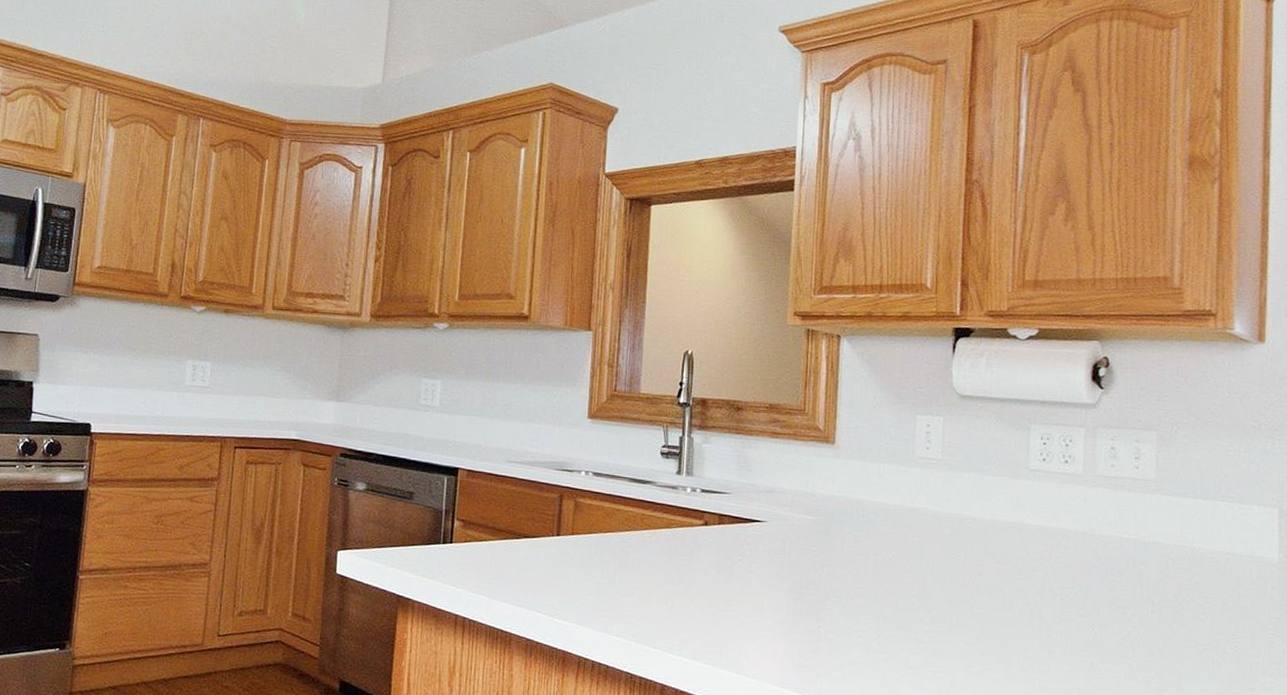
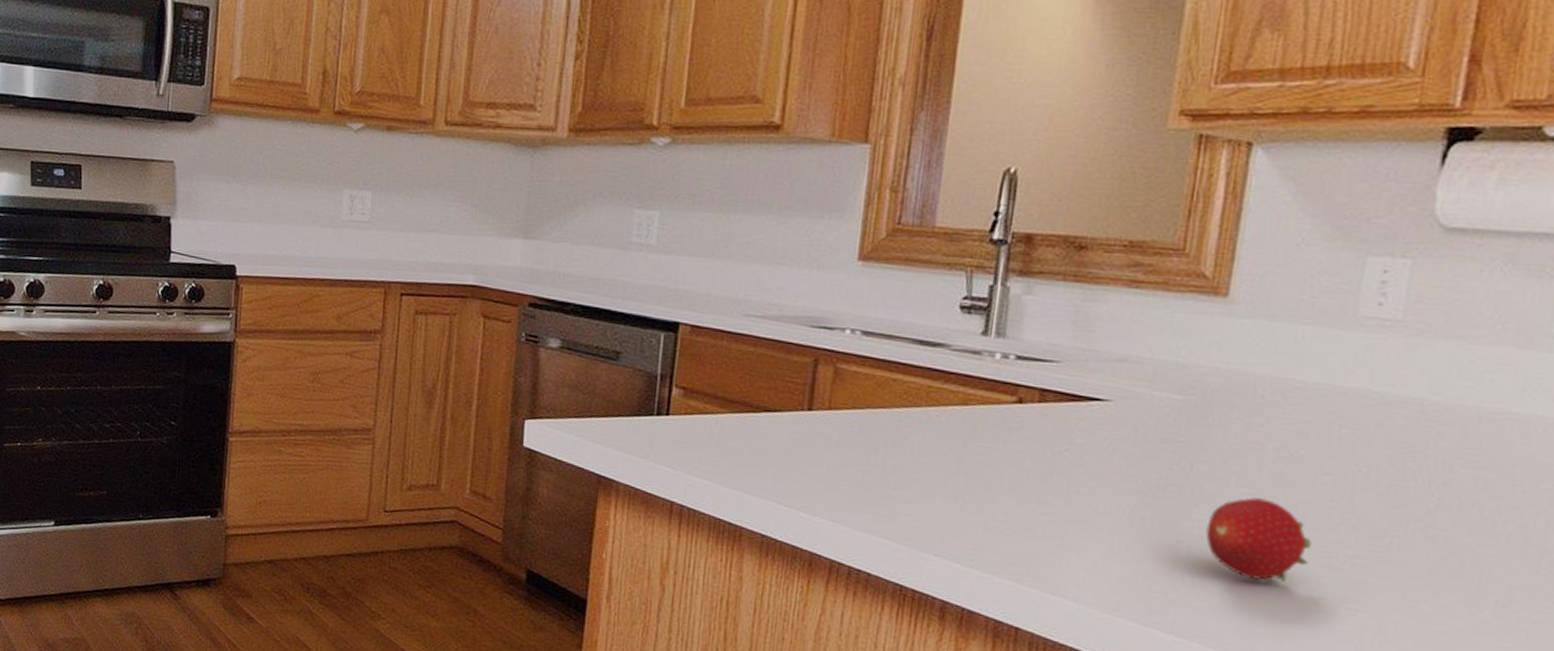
fruit: none [836,591,904,654] -> present [1205,497,1313,581]

